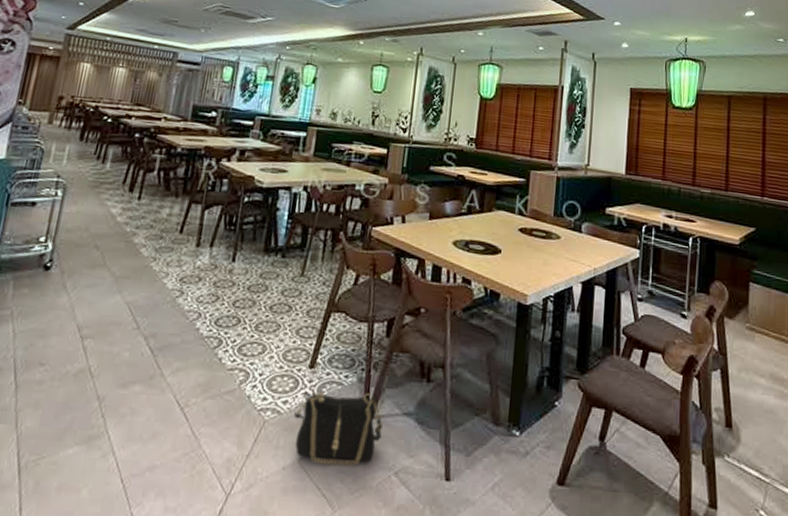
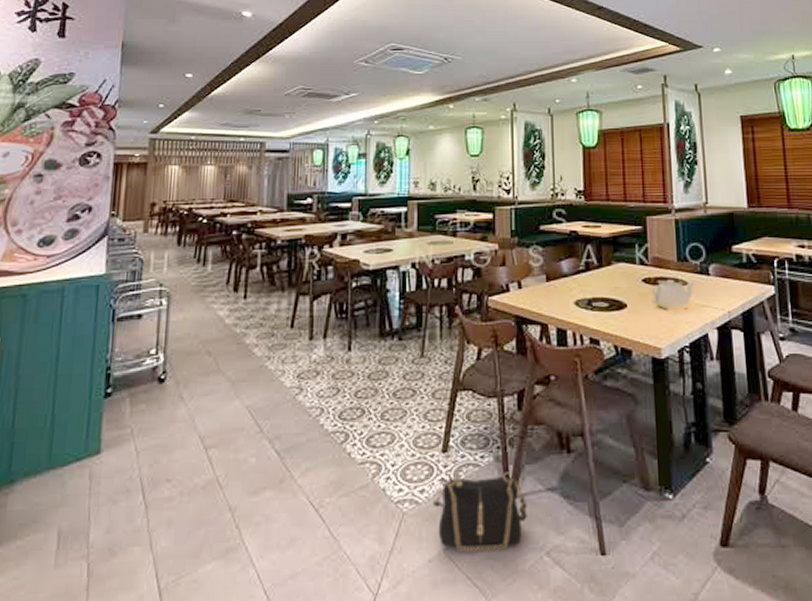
teapot: none [524,231,568,262] -> present [651,278,695,311]

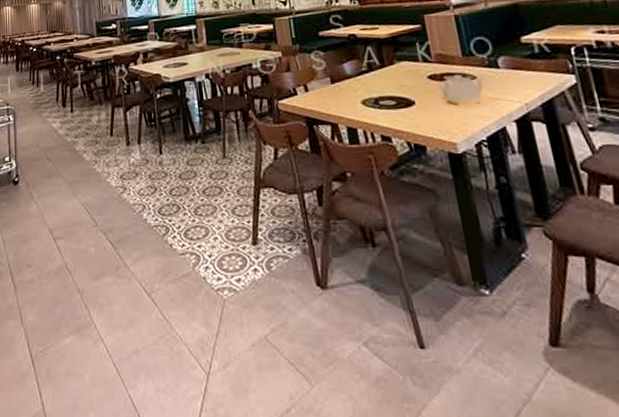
handbag: present [432,472,527,553] -> none [249,264,341,339]

